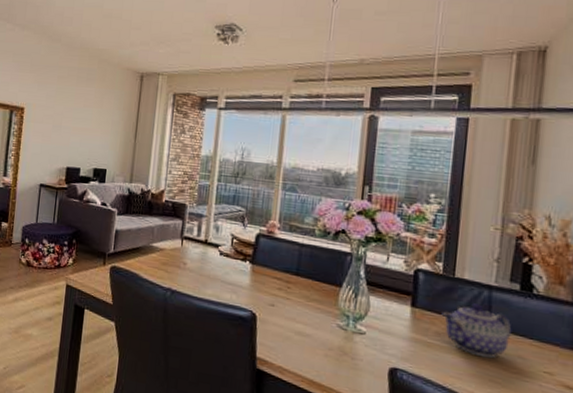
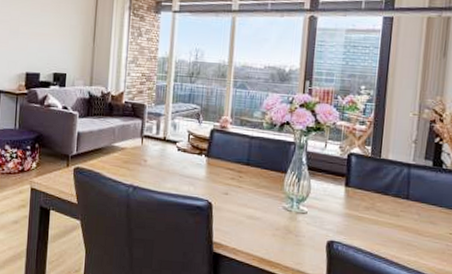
teapot: present [441,303,512,359] -> none [370,180,426,226]

